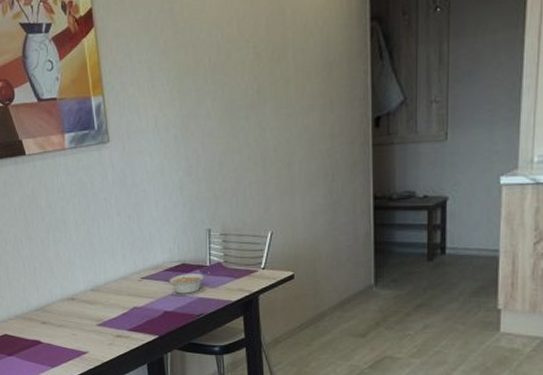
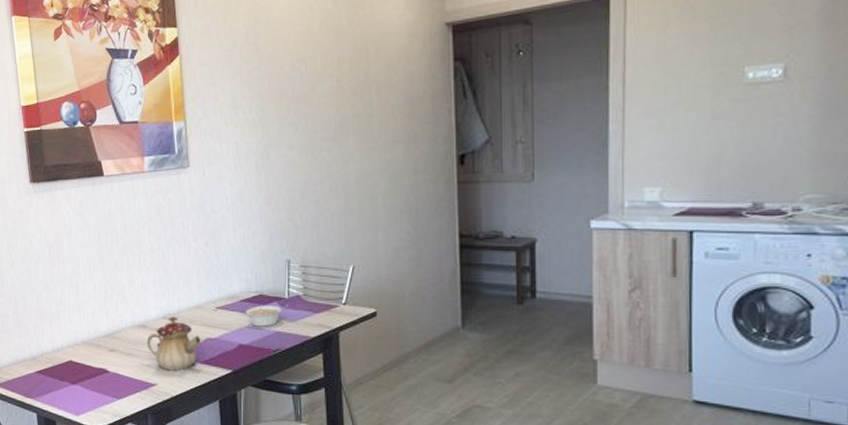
teapot: none [76,288,129,339] -> present [146,316,202,371]

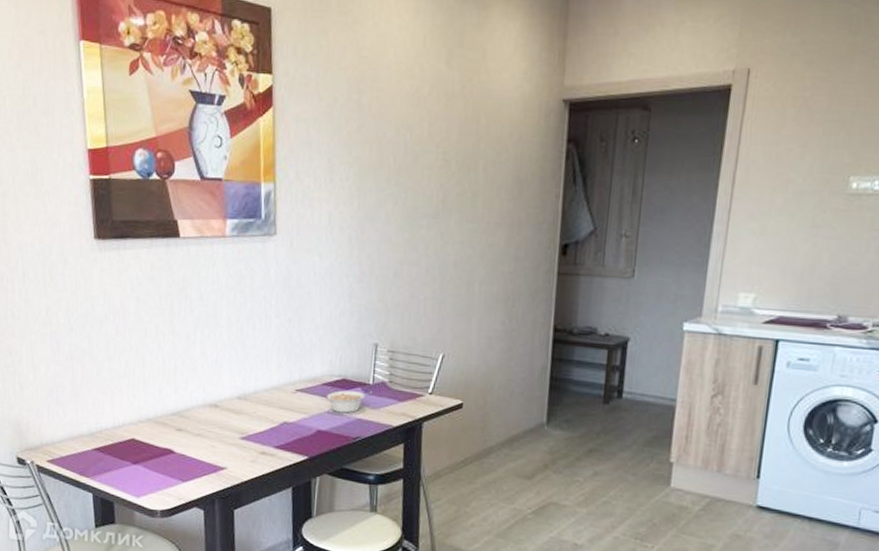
teapot: present [146,316,202,371] -> none [217,397,278,455]

